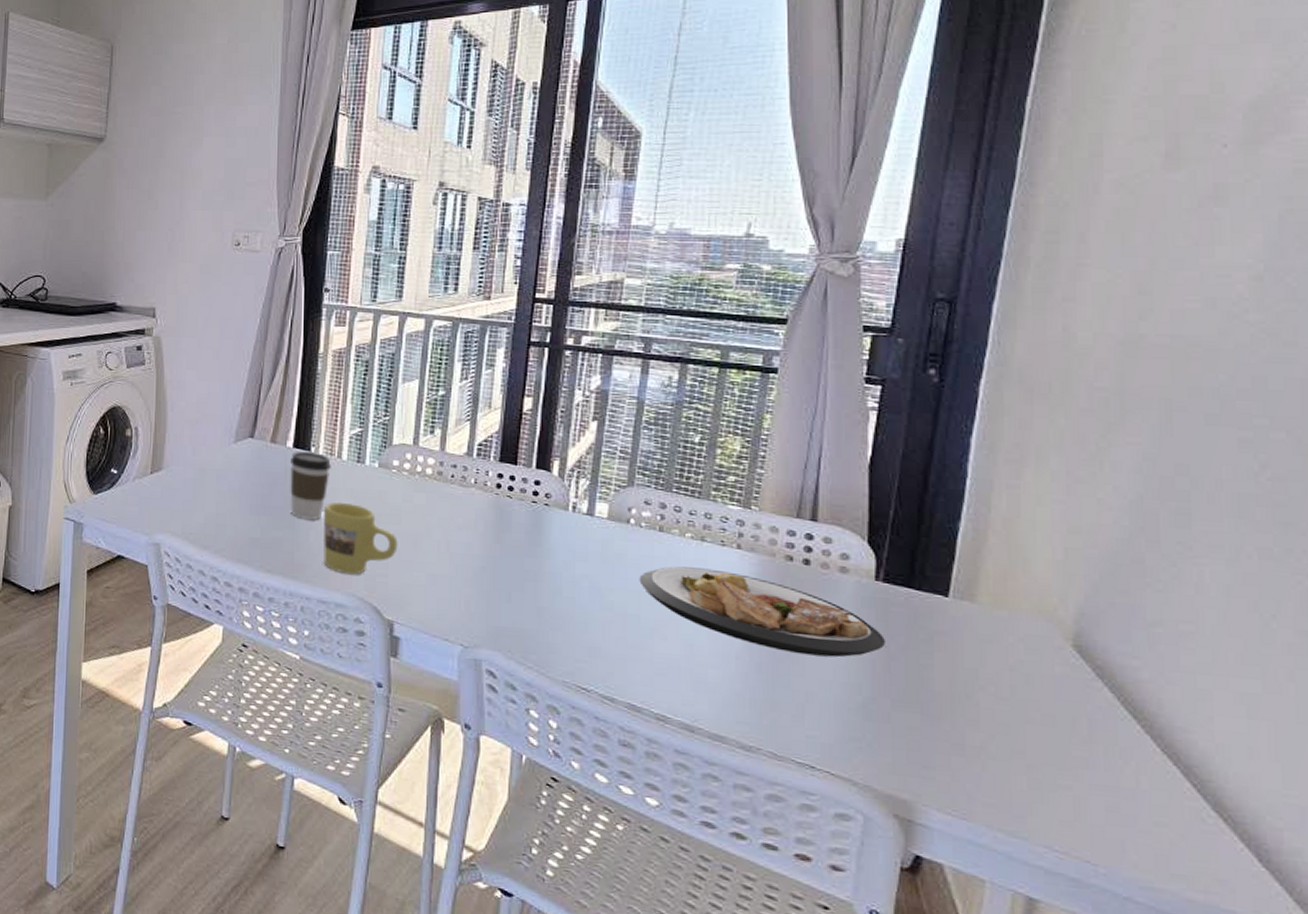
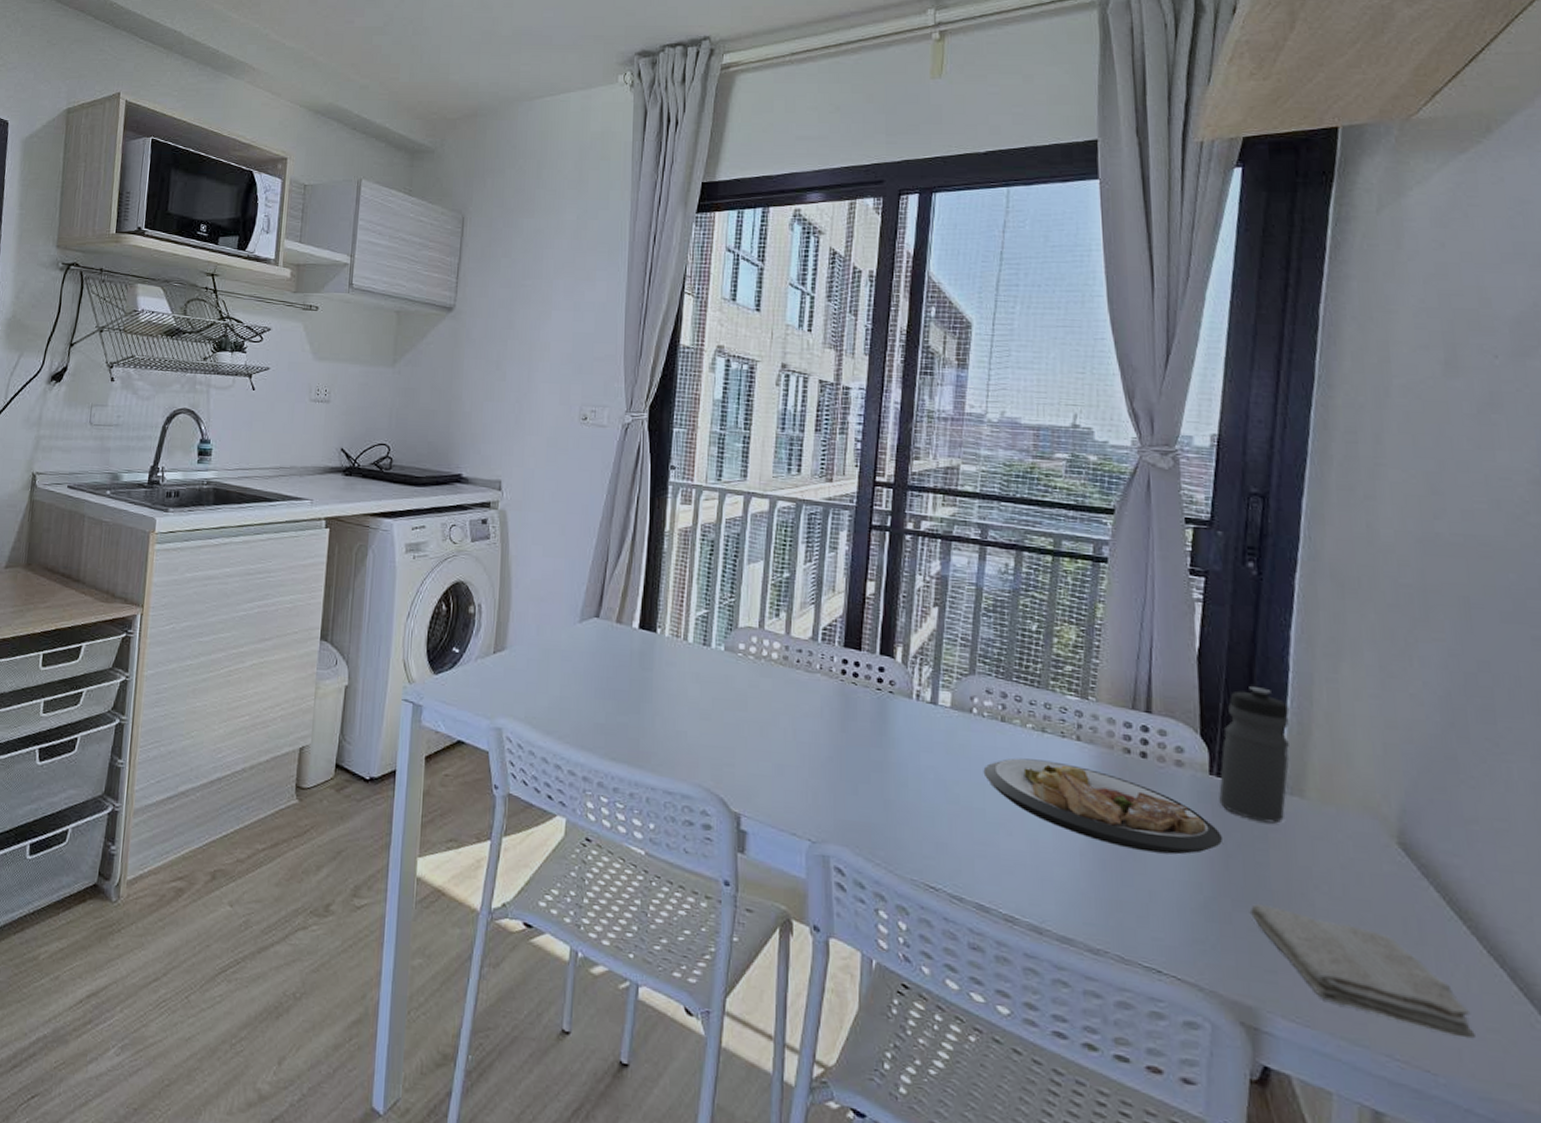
coffee cup: present [290,451,331,520] -> none [635,633,677,705]
mug: present [322,502,398,575] -> none [668,686,744,764]
water bottle: none [884,494,965,627] -> present [1219,687,1290,824]
washcloth: none [909,703,1141,832] -> present [1249,903,1475,1039]

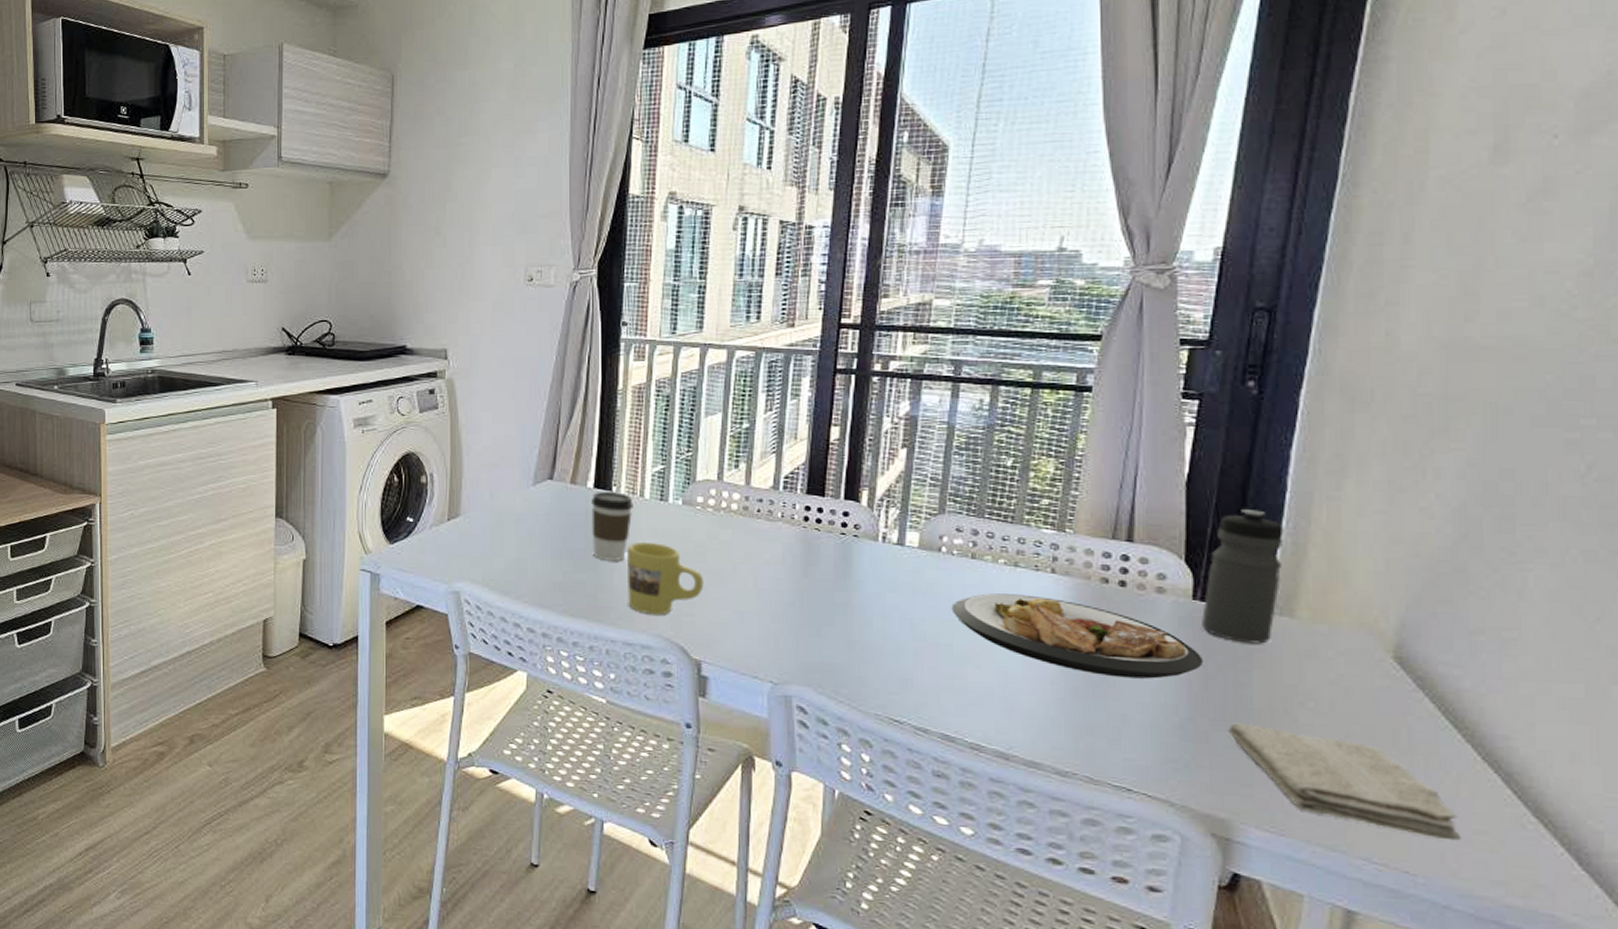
coffee cup: none [635,633,677,705] -> present [592,492,633,561]
mug: none [668,686,744,764] -> present [626,541,704,615]

